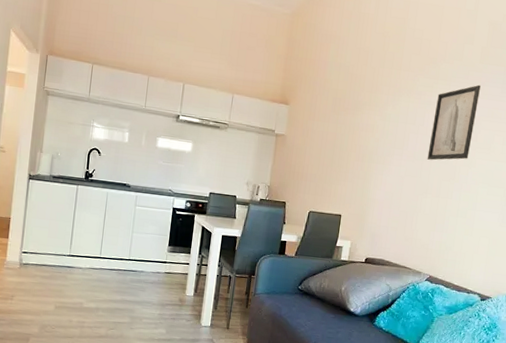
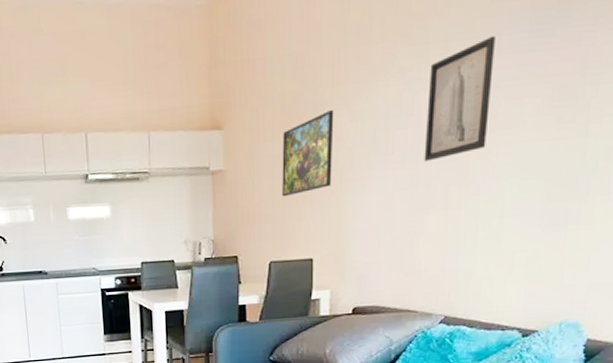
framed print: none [325,109,370,165] -> present [282,110,334,197]

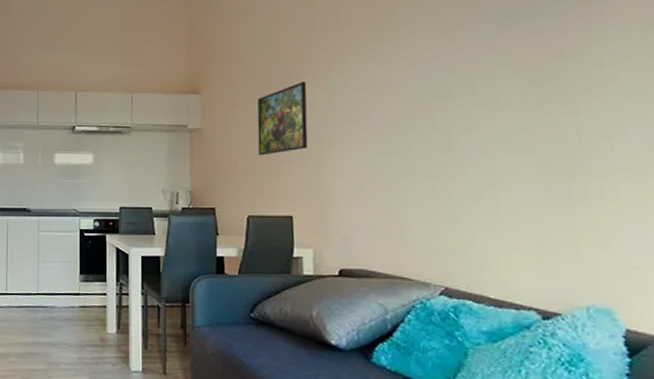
wall art: present [424,35,495,161] -> none [399,24,467,131]

